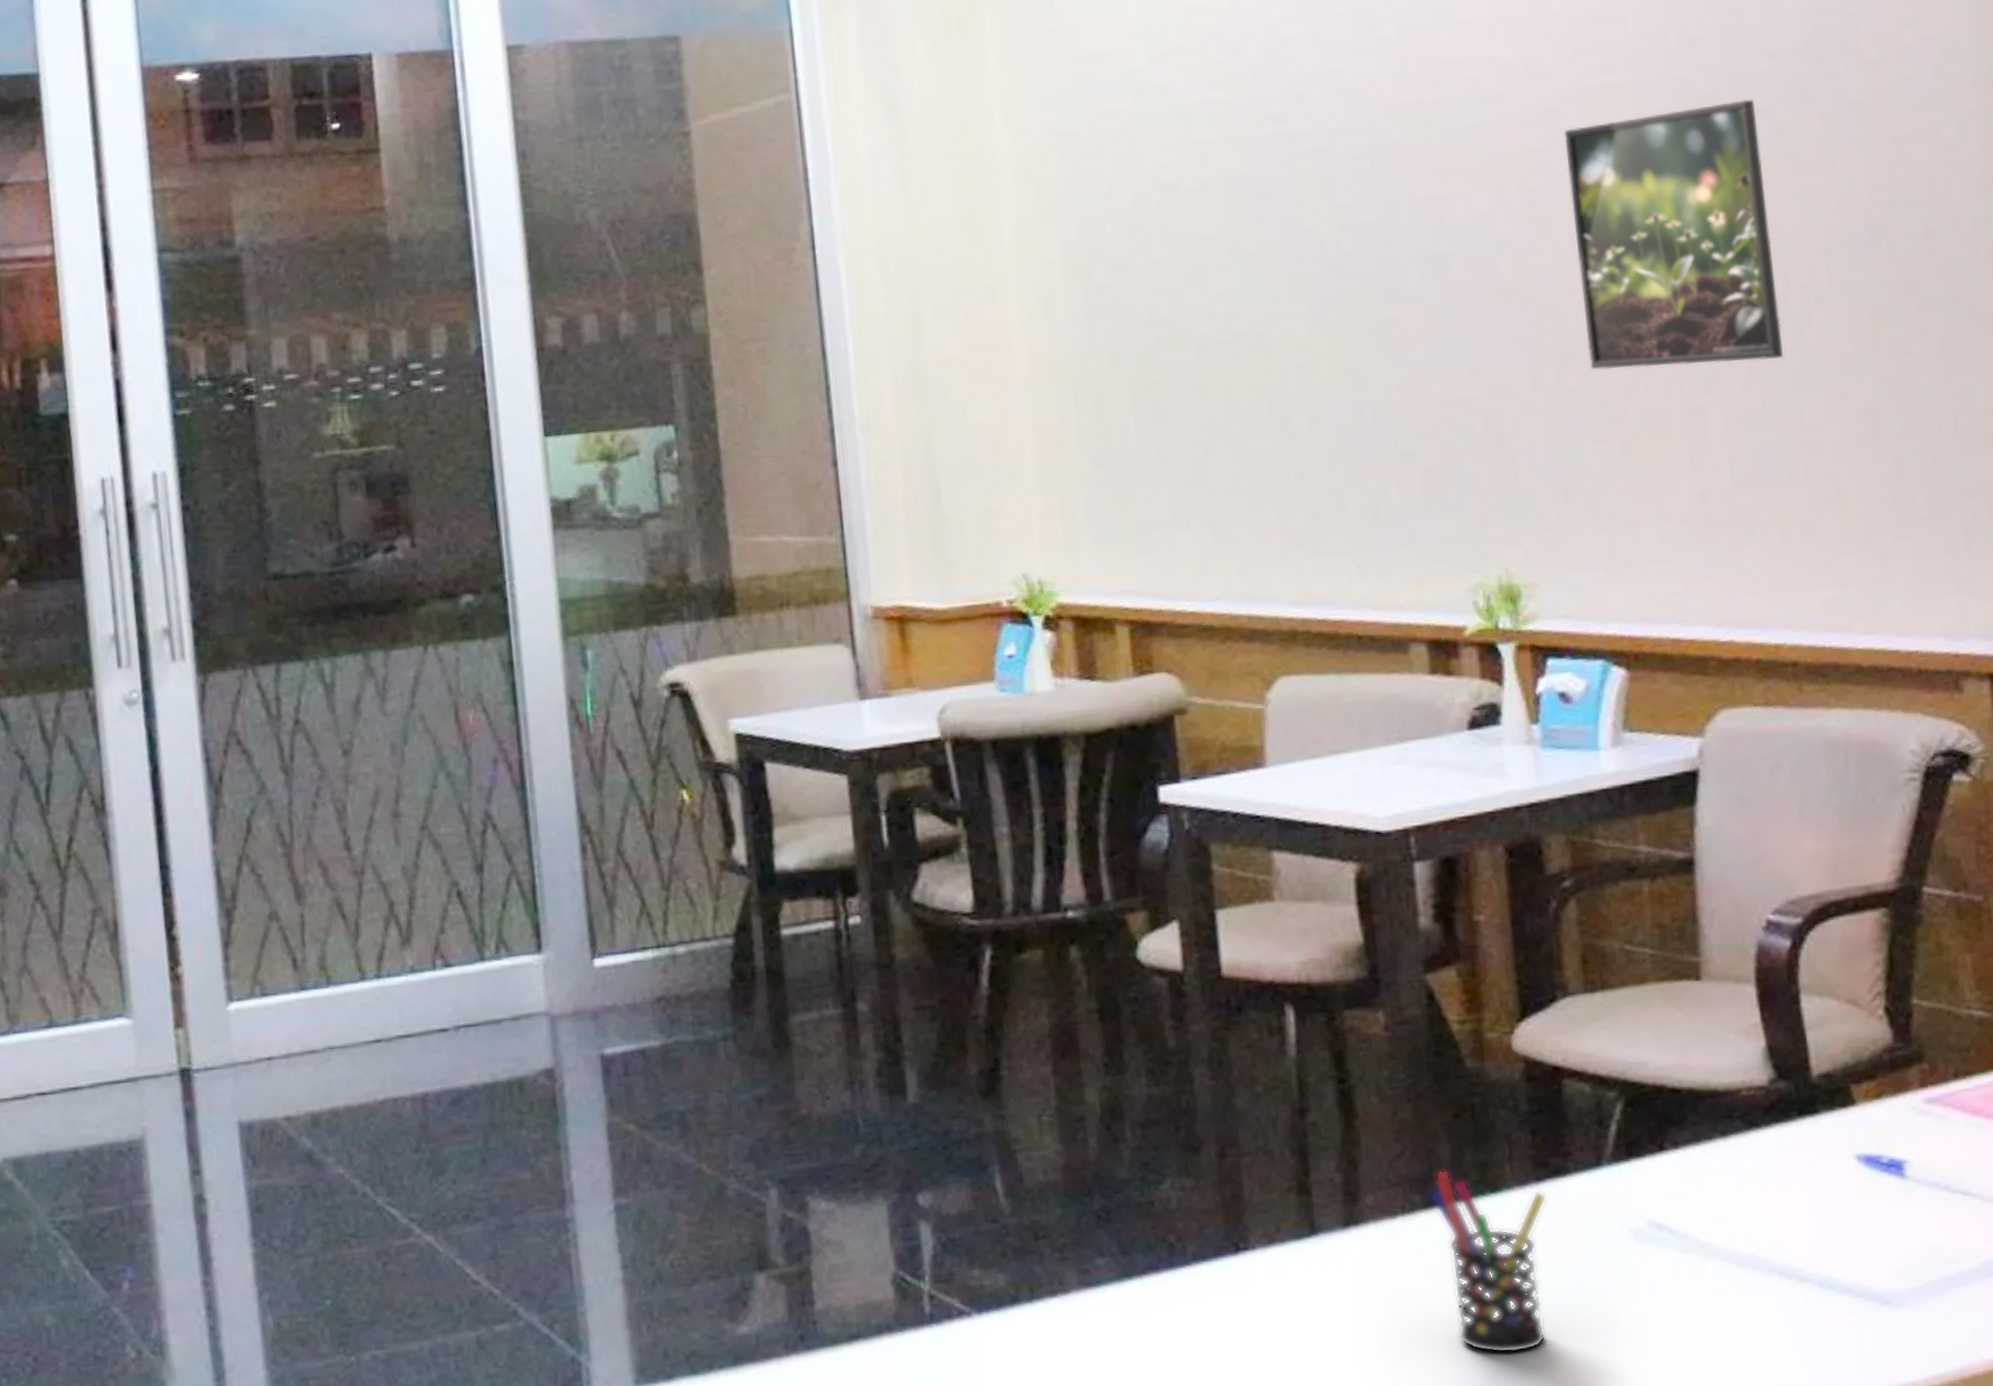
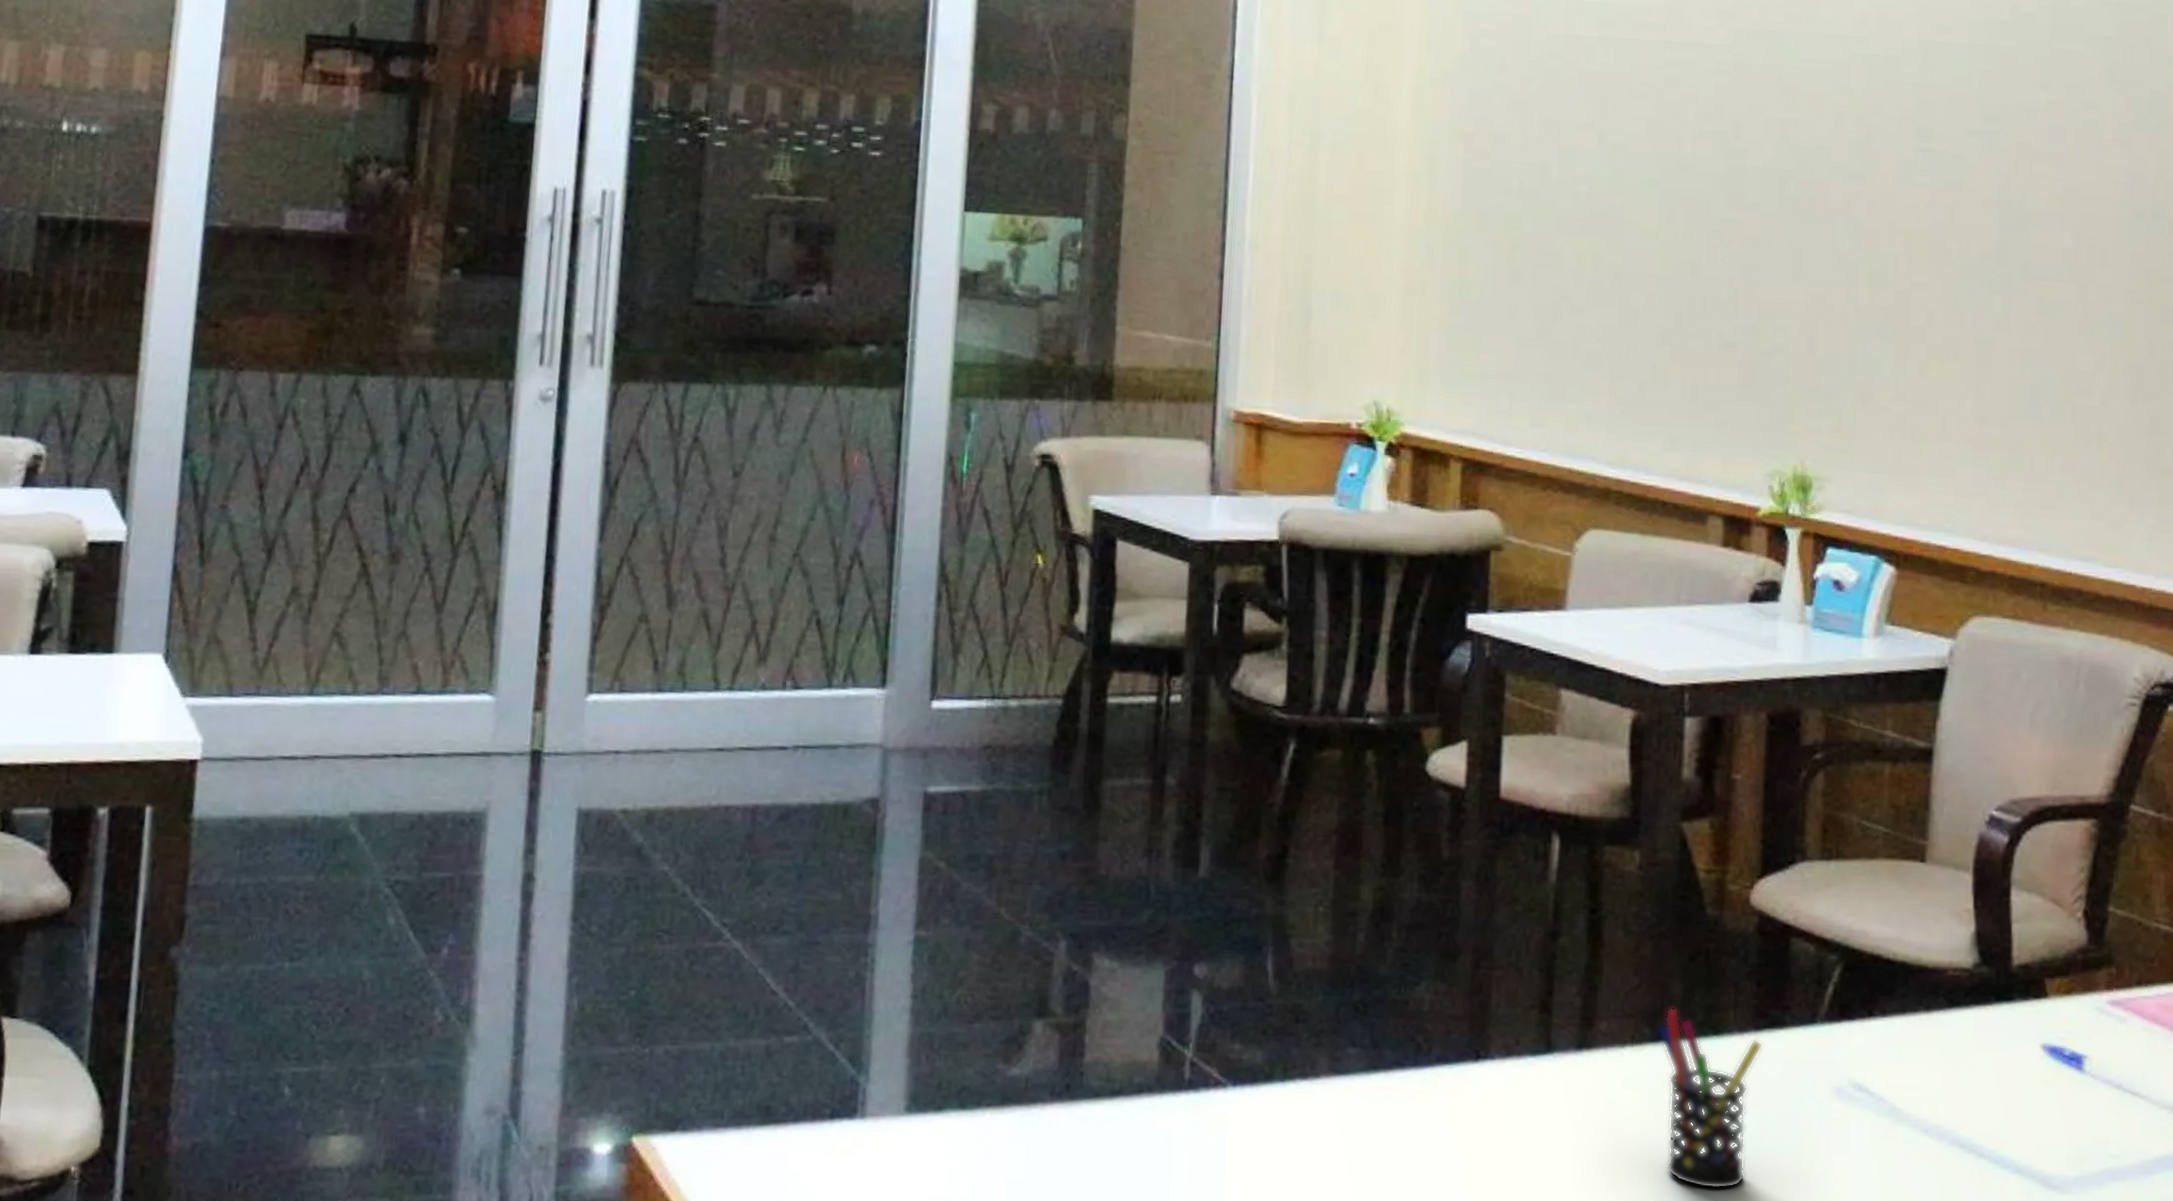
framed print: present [1565,99,1783,370] -> none [1898,74,2070,308]

